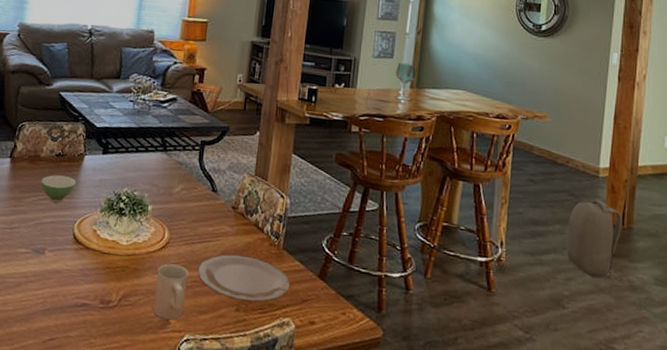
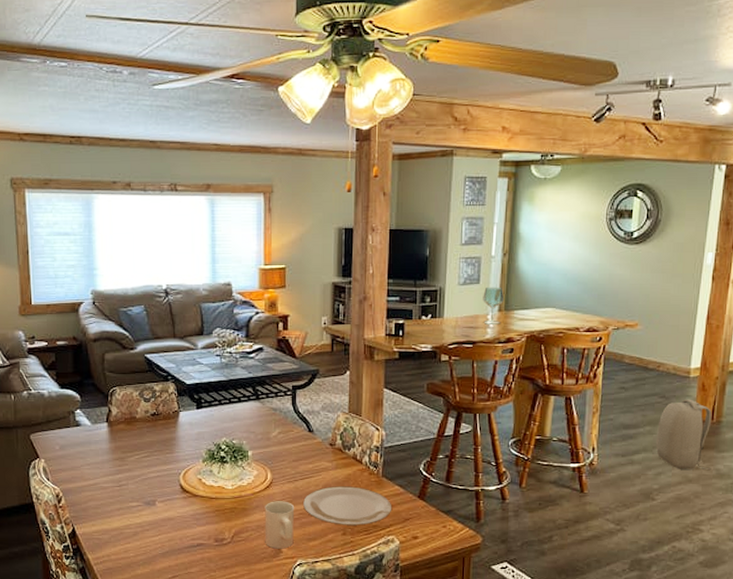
bowl: present [41,174,77,203] -> none [141,433,176,458]

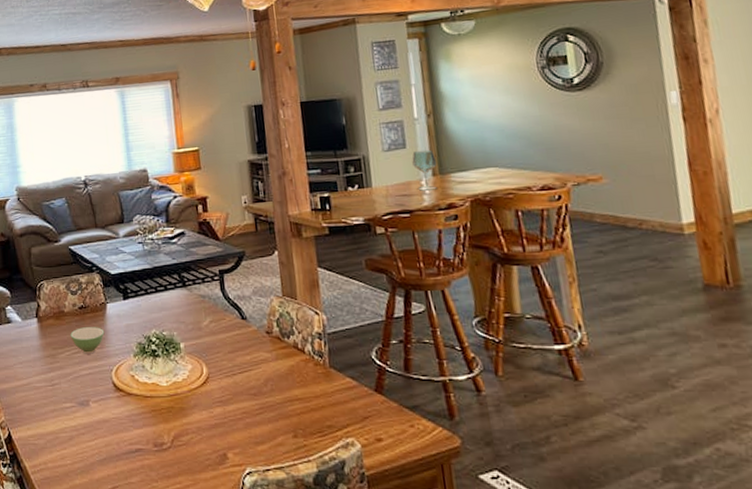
bowl: none [141,433,176,458] -> present [70,327,105,354]
cup: present [265,501,295,549] -> none [203,398,240,455]
plate: present [303,486,392,526] -> none [245,380,347,426]
backpack: present [655,399,712,470] -> none [655,260,742,348]

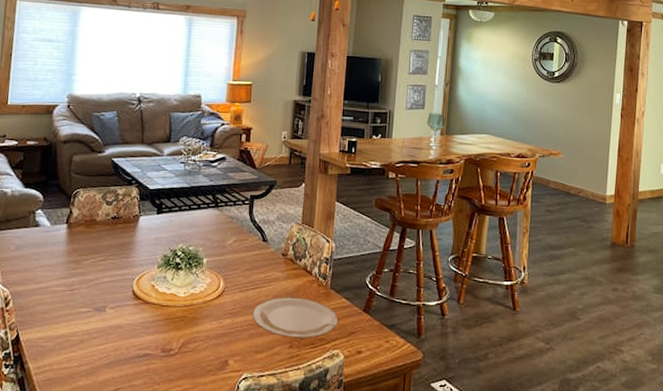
bowl: present [70,327,105,354] -> none [98,237,133,263]
plate: none [245,380,347,426] -> present [253,297,339,338]

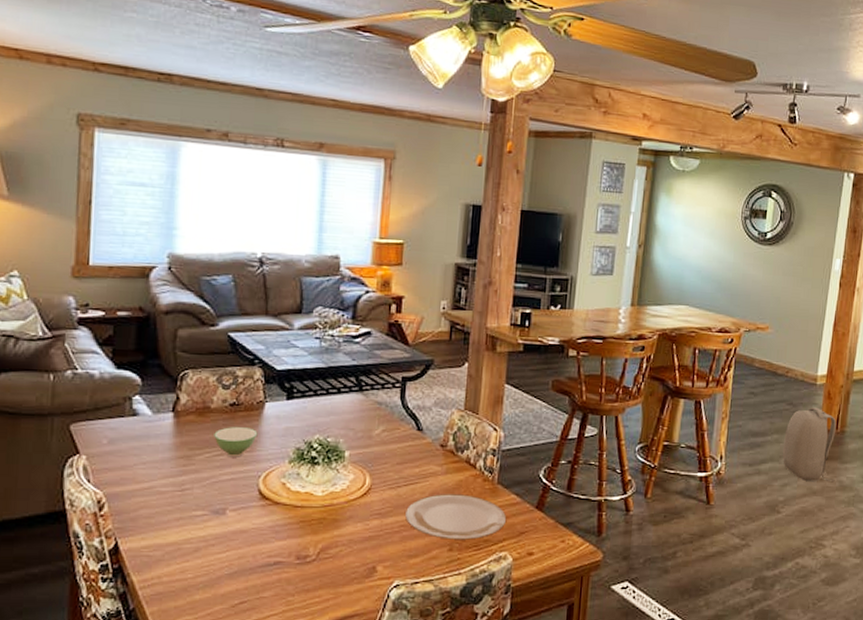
bowl: none [98,237,133,263] -> present [214,427,258,457]
wine glass: present [427,112,446,147] -> none [615,279,638,320]
backpack: none [578,223,627,291] -> present [782,407,837,481]

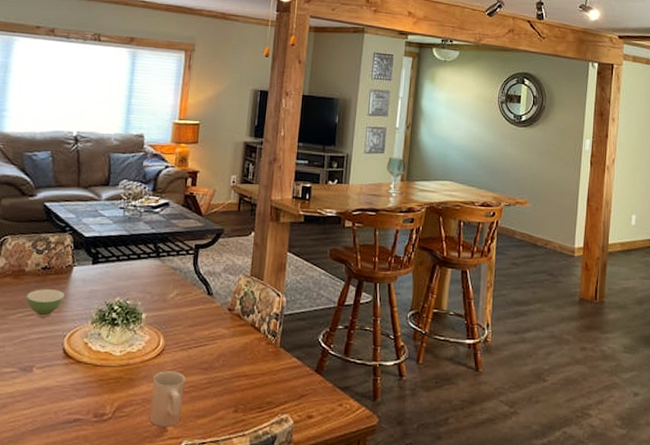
cup: none [357,510,395,568] -> present [149,371,186,427]
plate: present [405,494,507,540] -> none [195,356,289,402]
wine glass: none [615,279,638,320] -> present [386,156,407,194]
backpack: present [782,407,837,481] -> none [545,278,596,351]

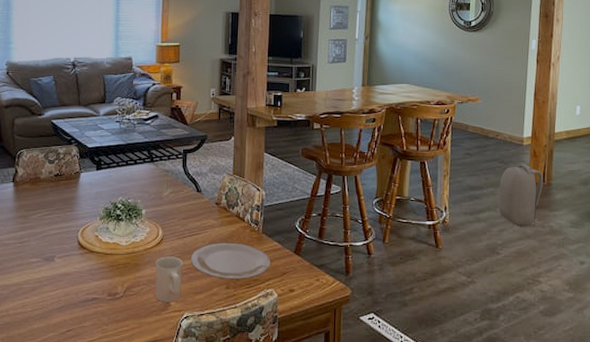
bowl: present [26,289,65,318] -> none [43,193,76,216]
plate: none [195,356,289,402] -> present [191,242,271,279]
wine glass: present [386,156,407,194] -> none [349,65,367,97]
backpack: none [545,278,596,351] -> present [497,164,545,227]

